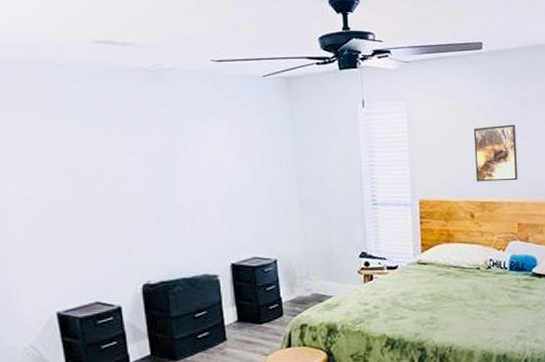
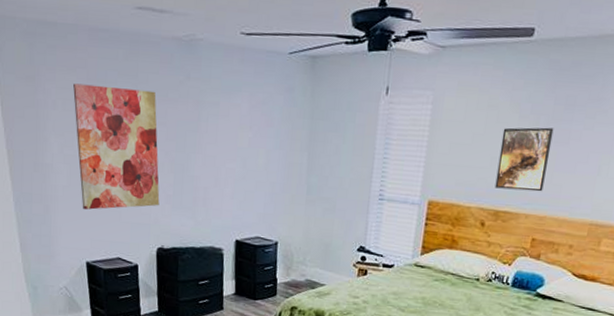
wall art: none [27,121,140,255] -> present [73,83,160,210]

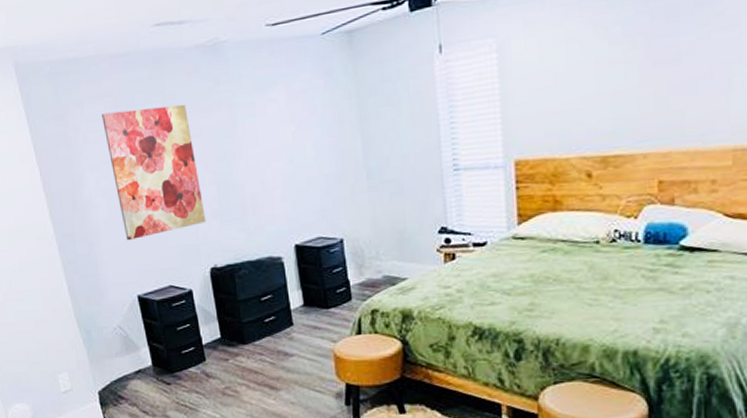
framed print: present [494,127,554,192] -> none [591,47,659,131]

